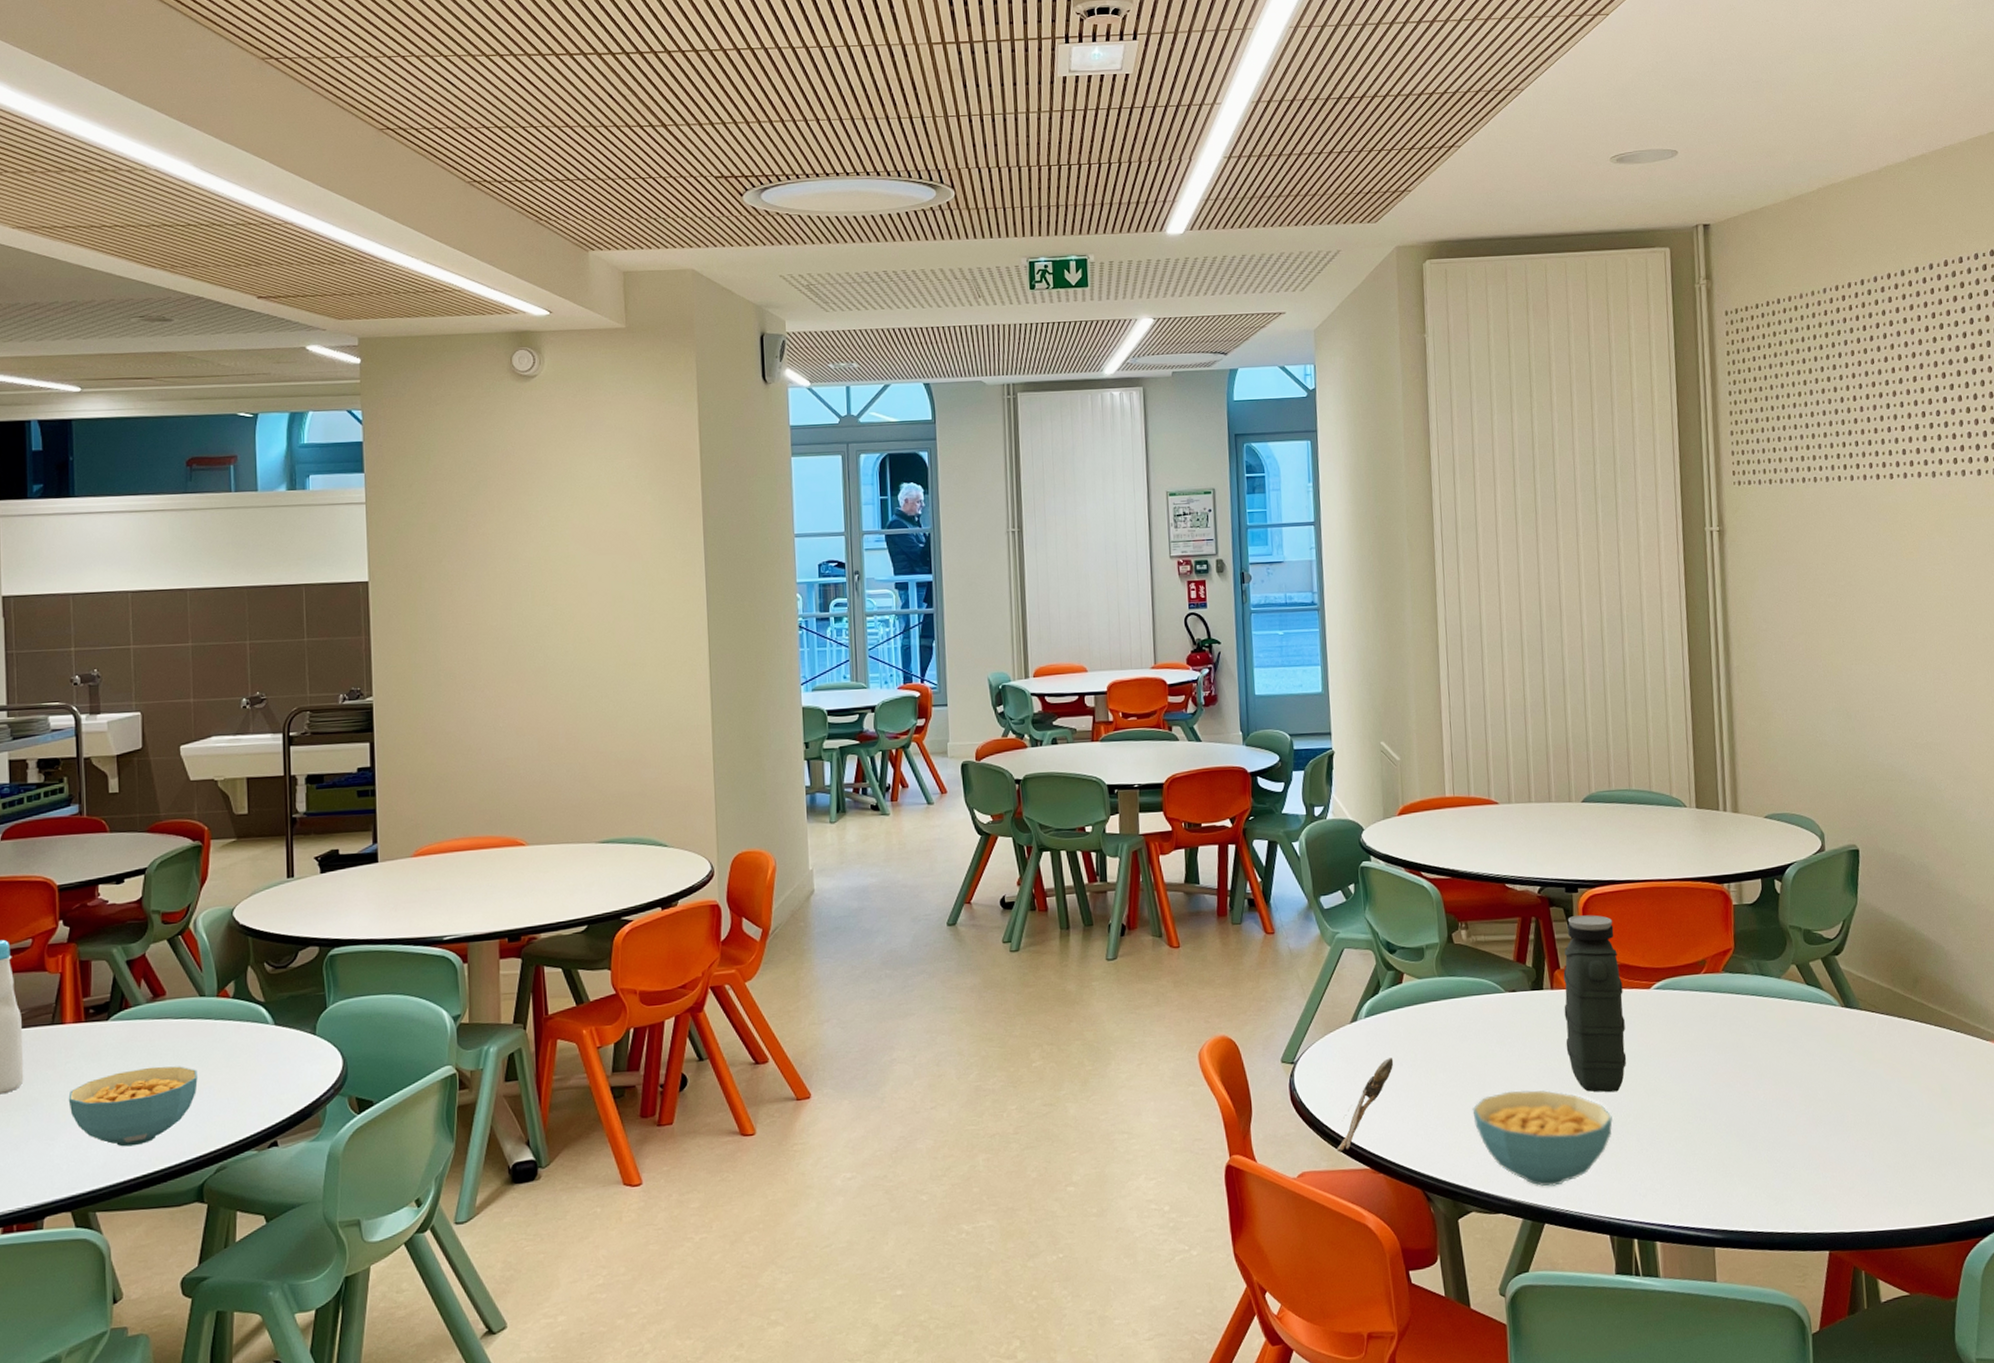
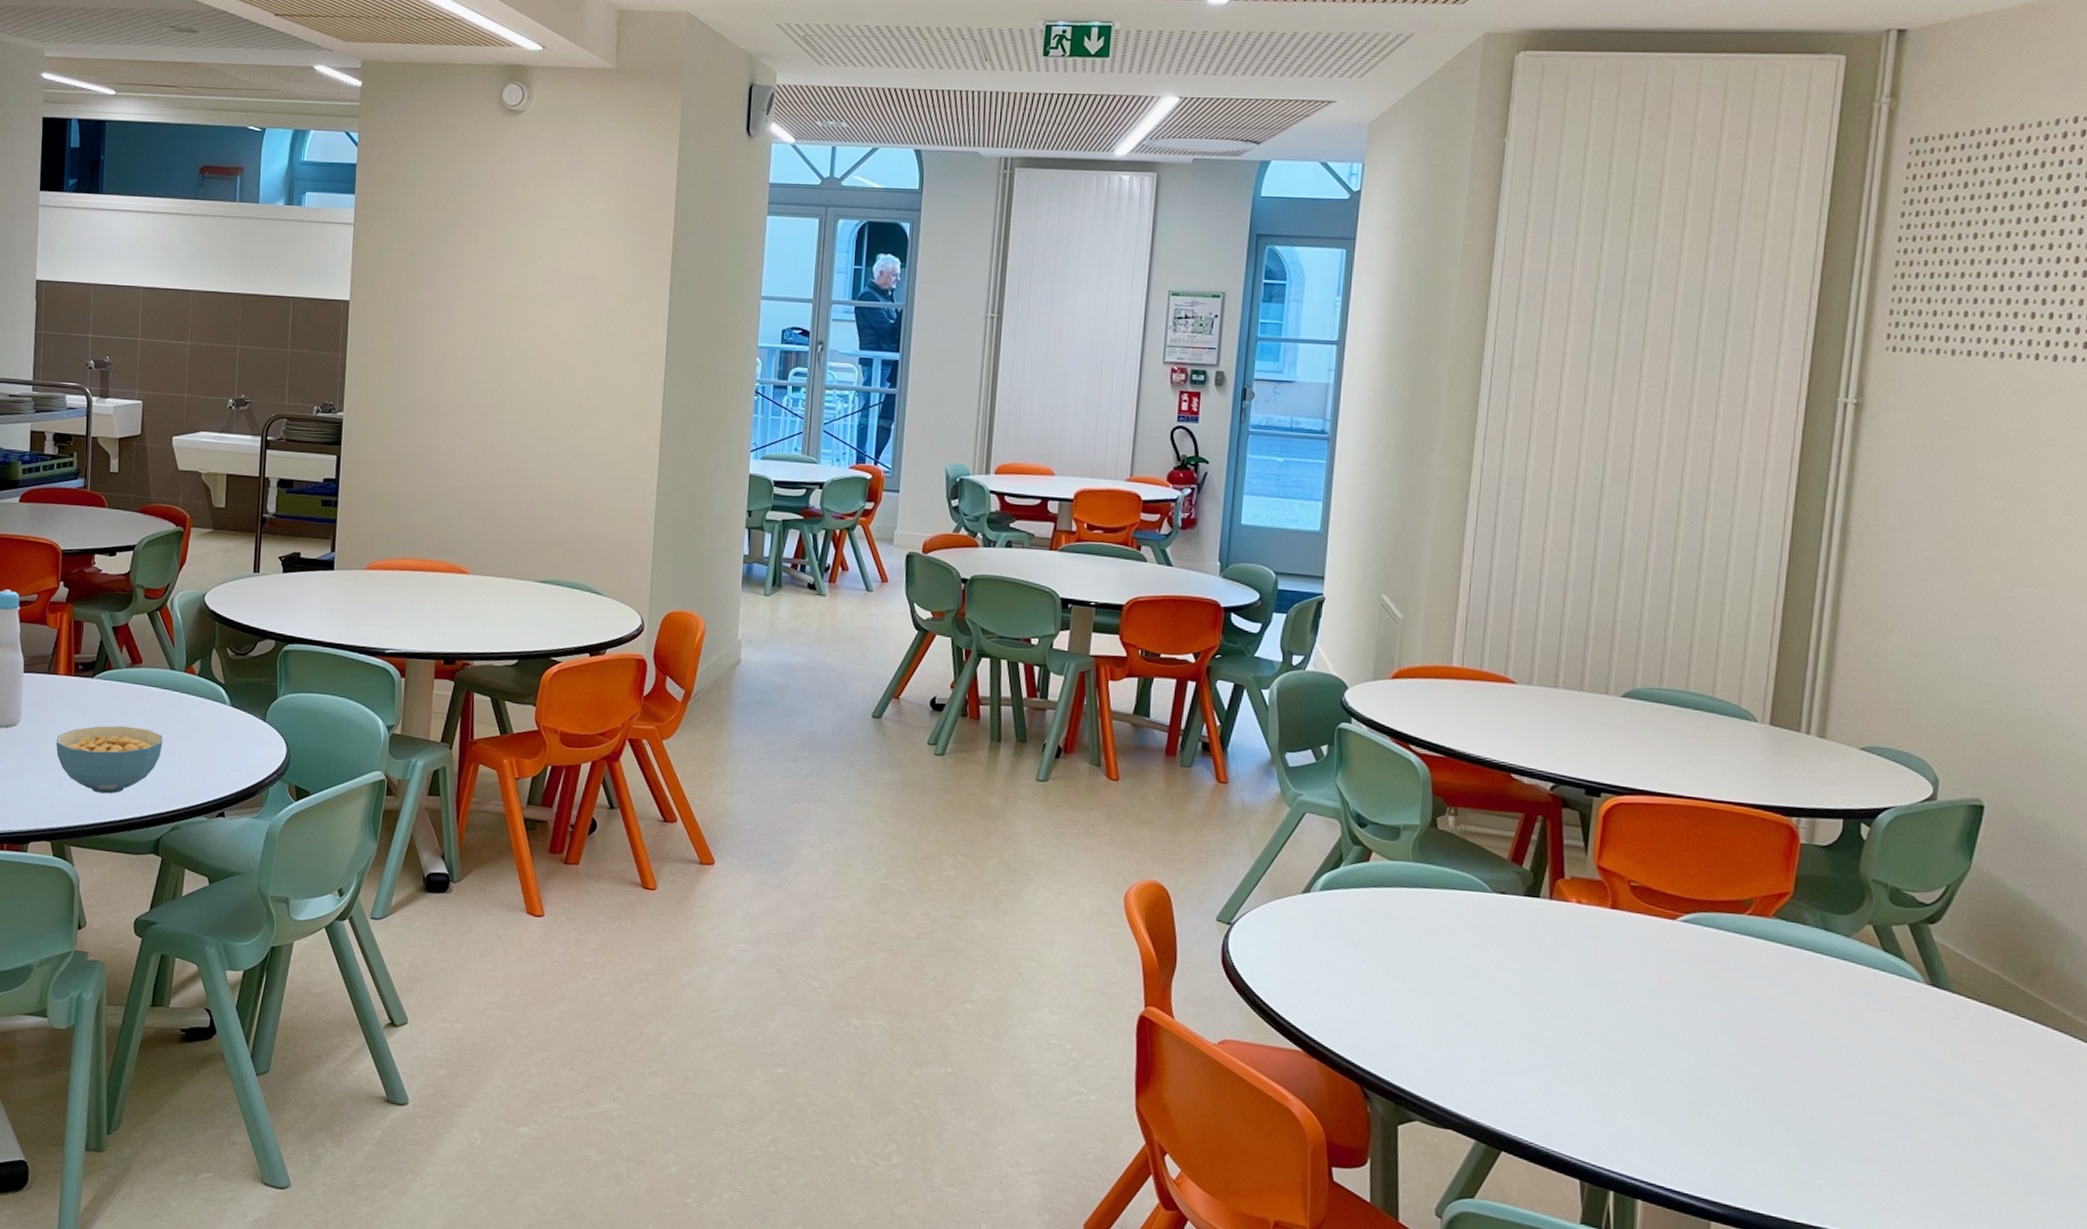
spoon: present [1337,1058,1394,1153] -> none [1267,938,1347,1028]
cereal bowl: present [1472,1090,1613,1187] -> none [1432,1000,1604,1114]
water jug: present [1563,915,1627,1093] -> none [1558,822,1641,1027]

